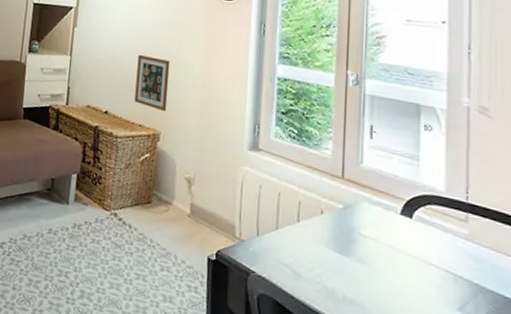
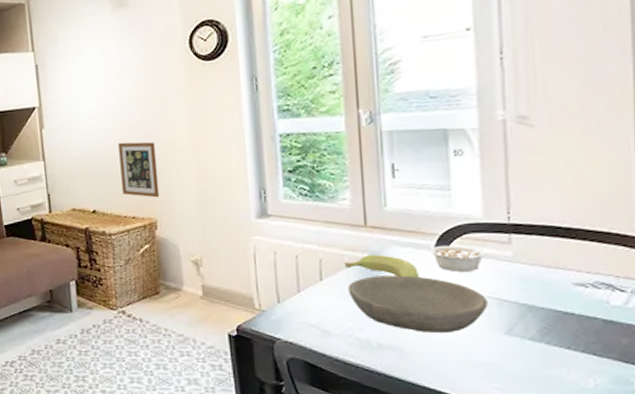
banana: none [321,205,385,237] -> present [345,254,419,278]
bowl: none [321,227,444,299] -> present [348,275,488,334]
legume: none [397,210,452,242] -> present [430,245,493,272]

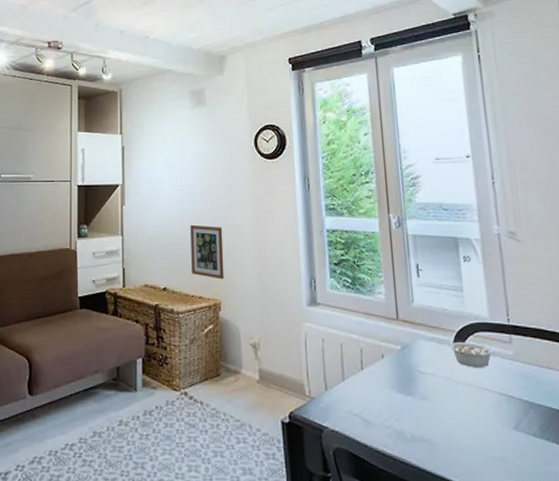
banana: present [345,254,419,278] -> none [382,346,442,371]
bowl: present [348,275,488,334] -> none [385,367,498,427]

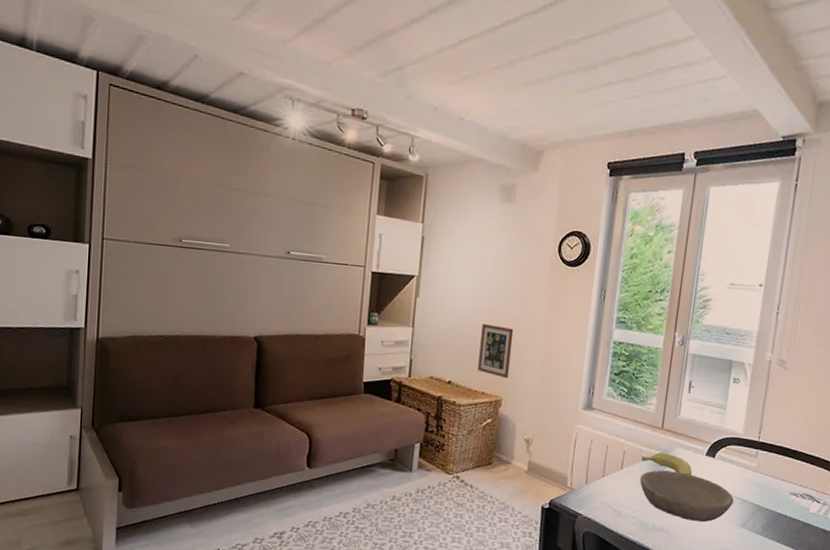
banana: none [382,346,442,371] -> present [641,452,692,475]
bowl: none [385,367,498,427] -> present [640,470,734,523]
legume: present [449,342,498,367] -> none [703,452,745,475]

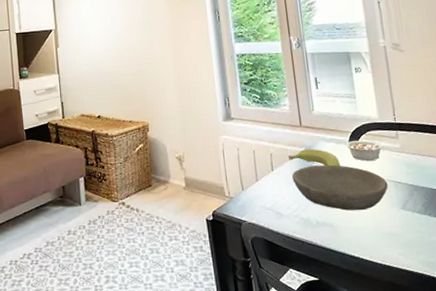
picture frame: present [478,323,514,379] -> none [118,59,150,105]
legume: none [703,452,745,475] -> present [346,140,387,161]

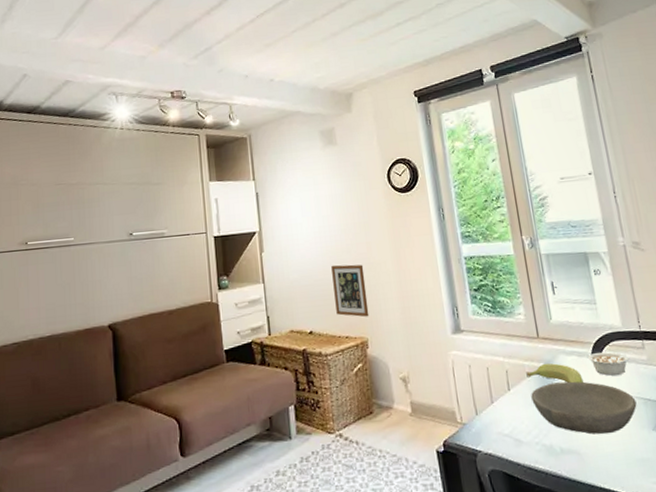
picture frame: none [118,59,150,105] -> present [331,264,369,317]

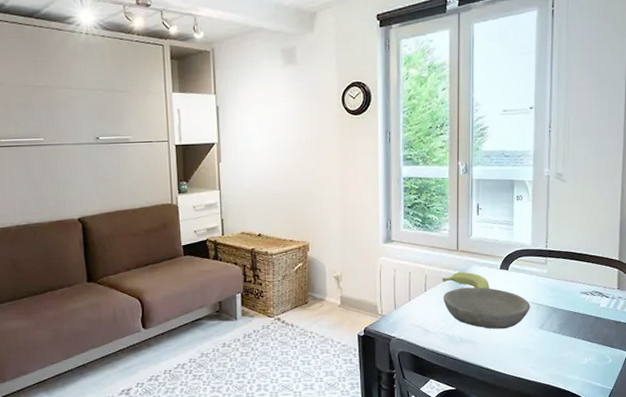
picture frame: present [331,264,369,317] -> none [282,177,313,225]
legume: present [588,351,632,376] -> none [497,265,536,284]

